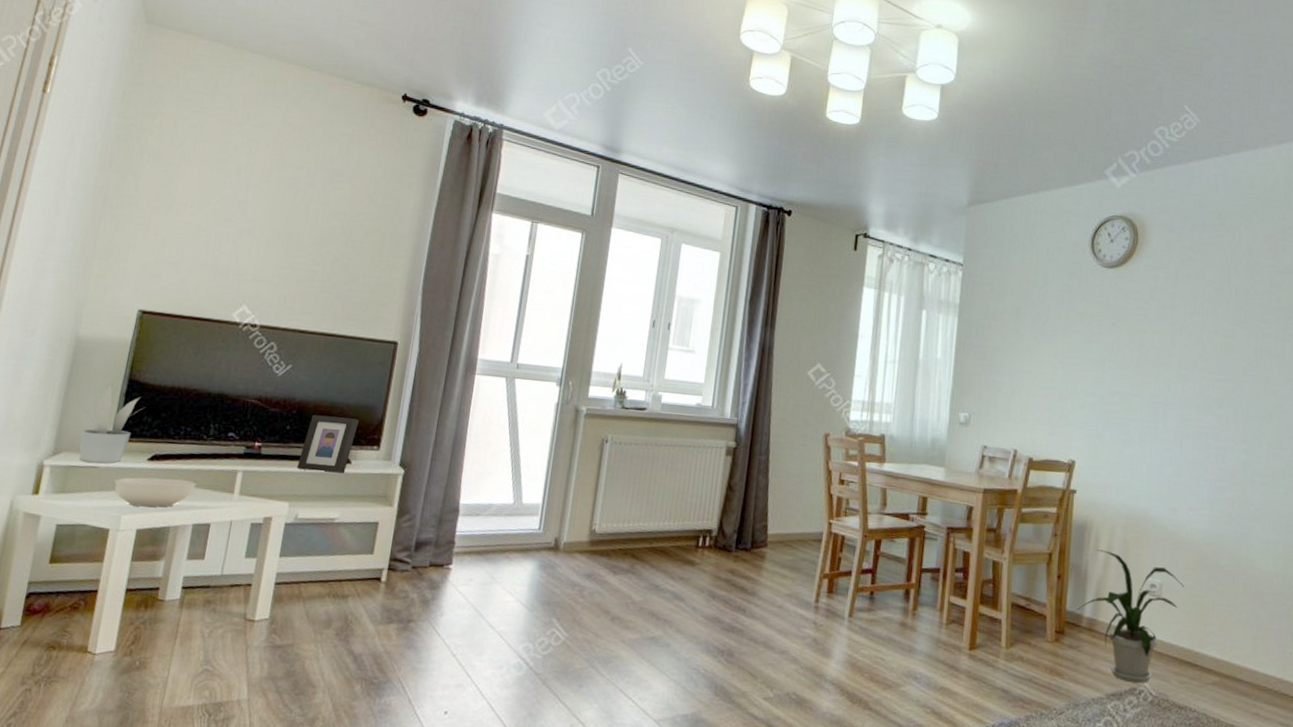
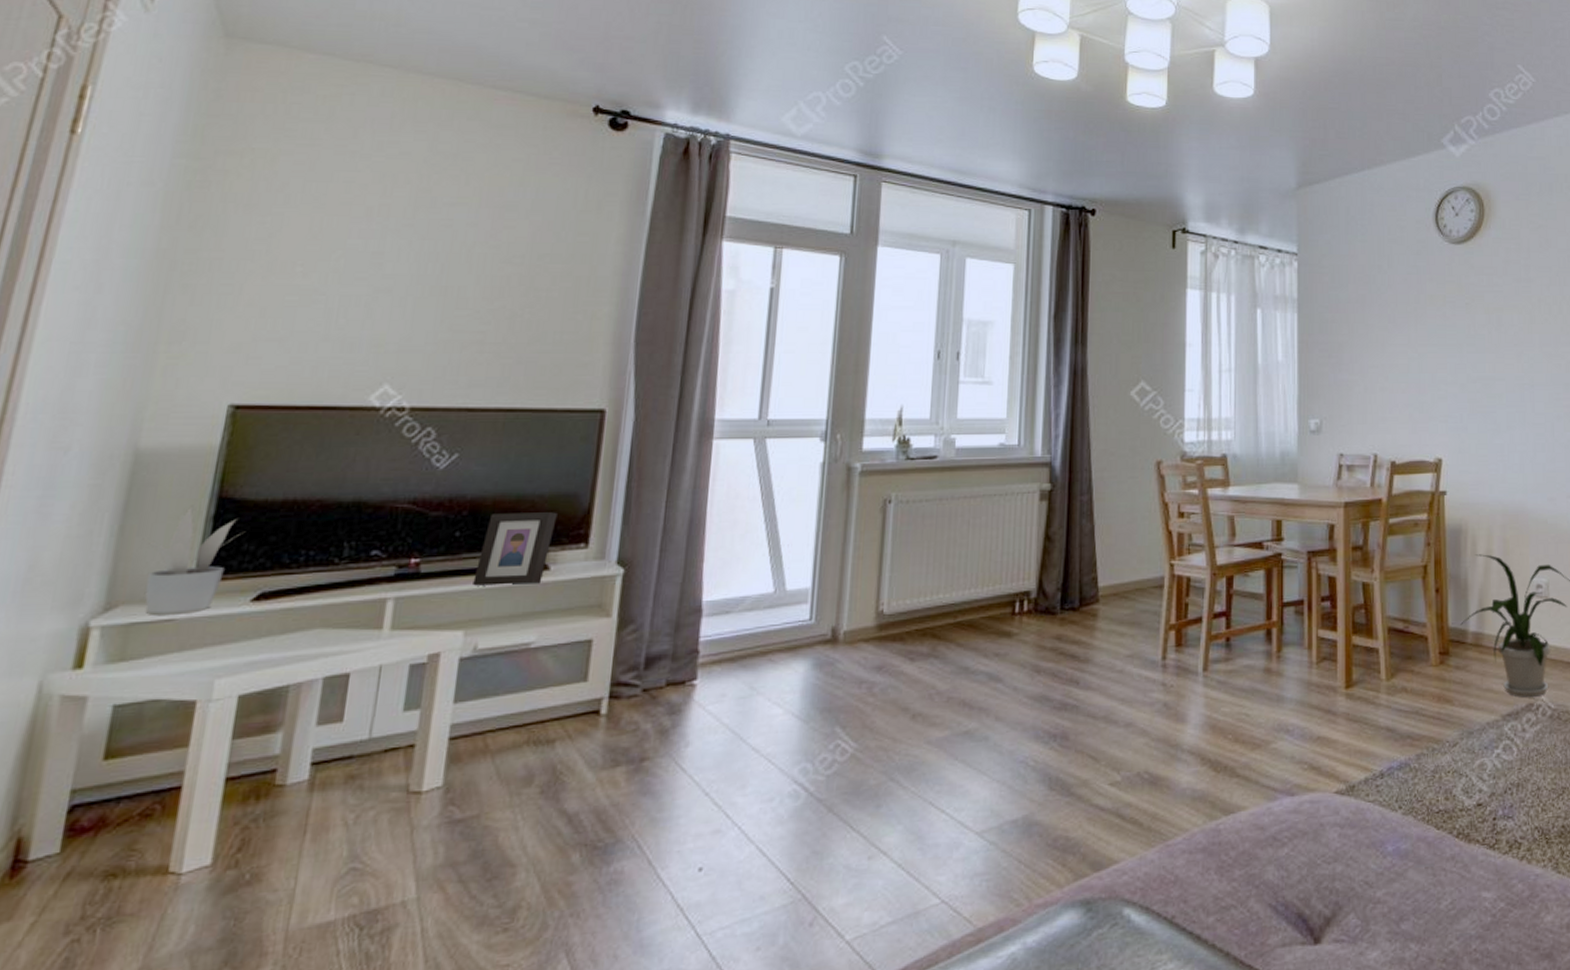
bowl: present [113,477,198,507] -> none [200,620,328,665]

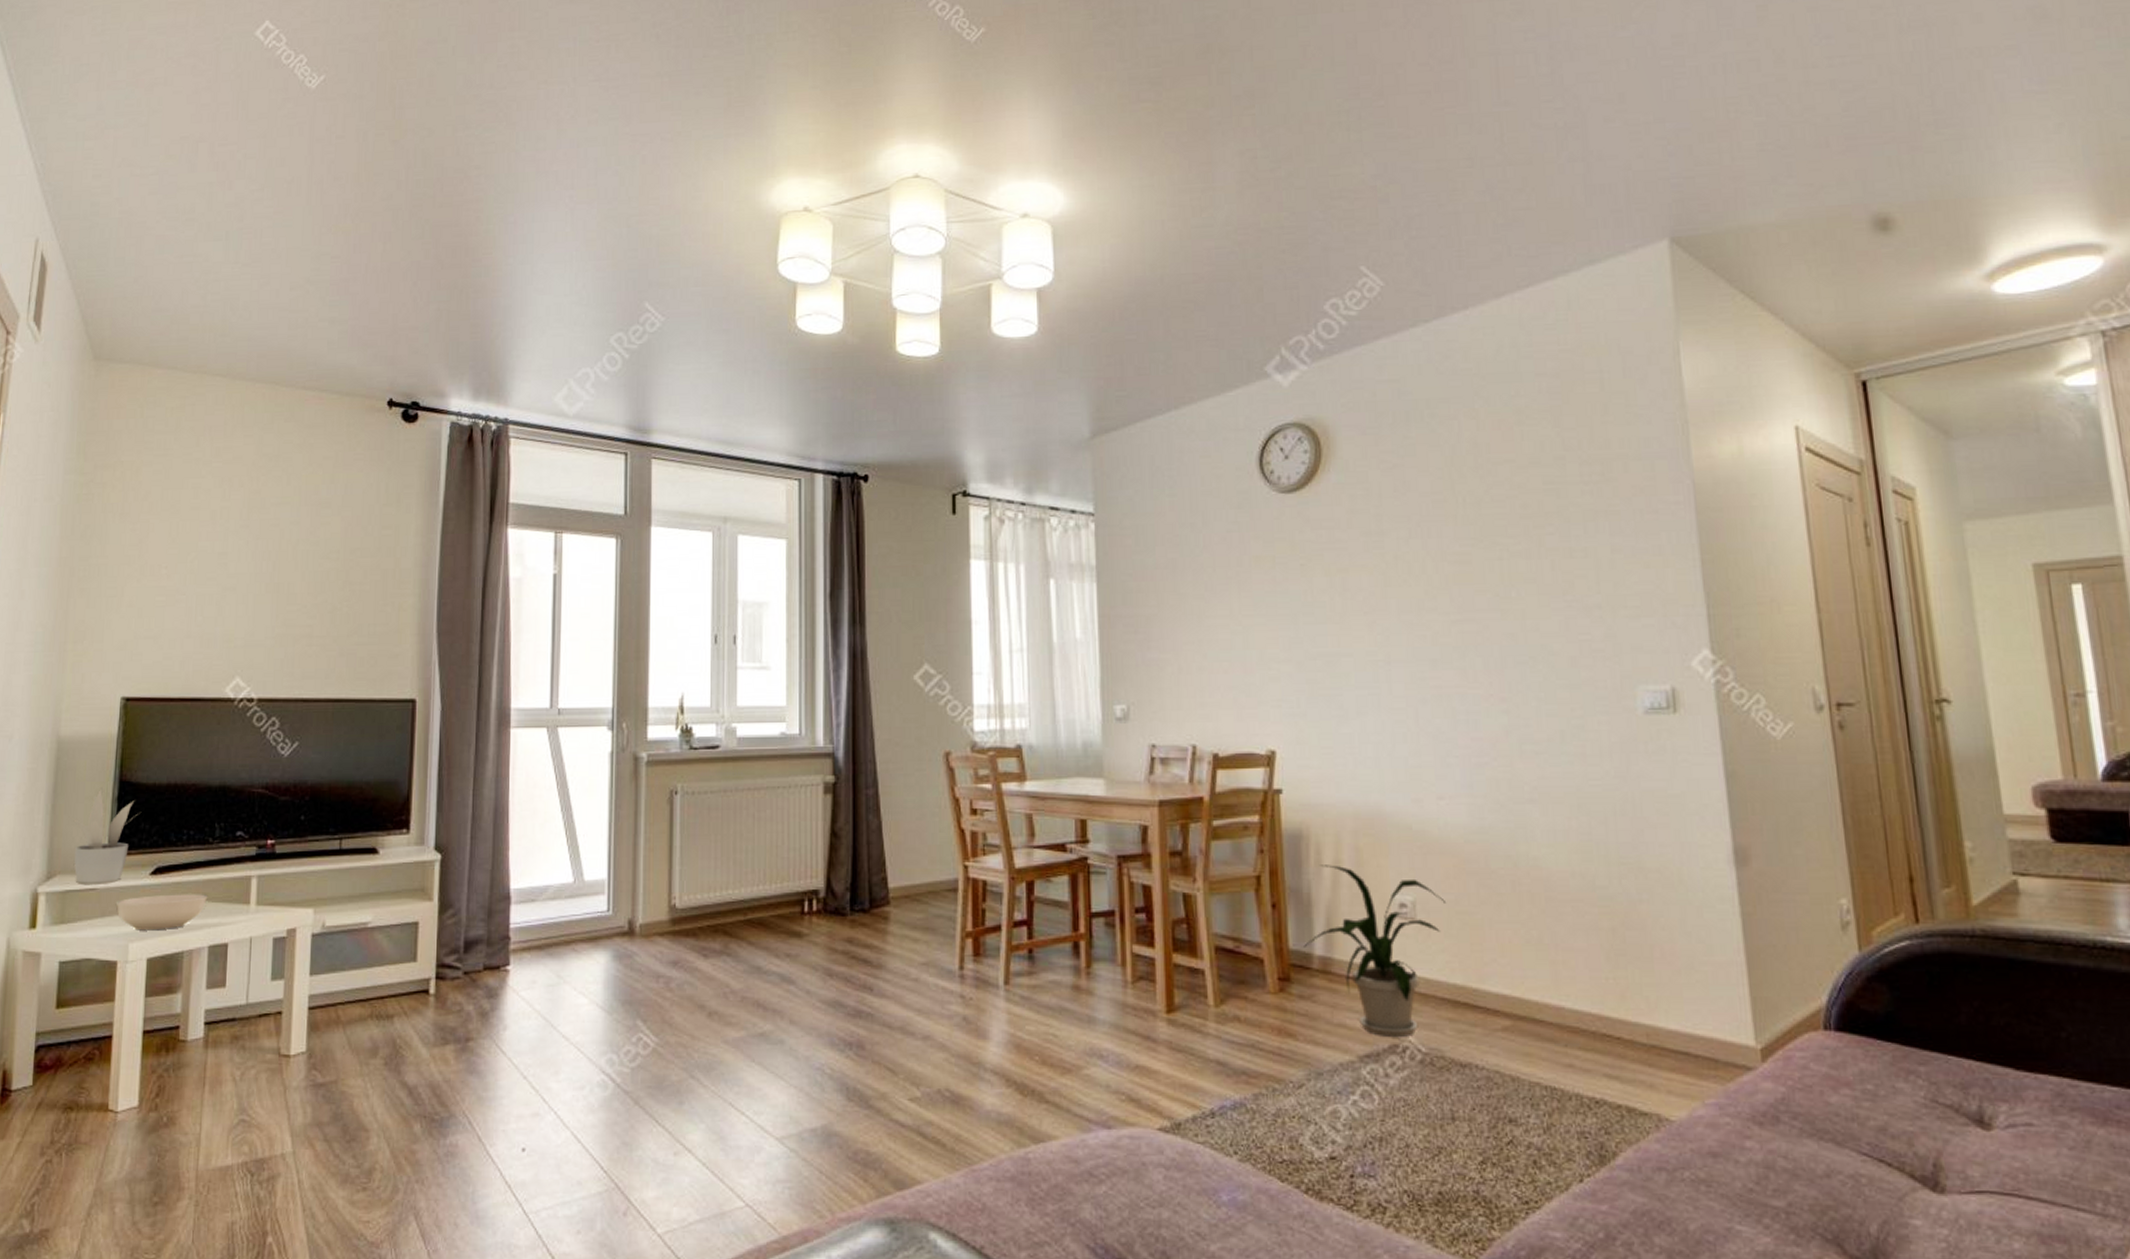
bowl: none [200,620,328,665] -> present [115,894,208,931]
picture frame: present [473,512,558,586] -> none [318,798,382,867]

